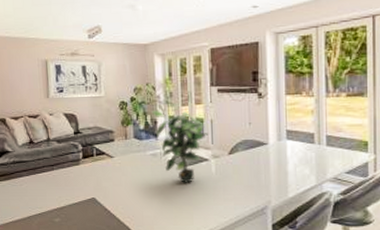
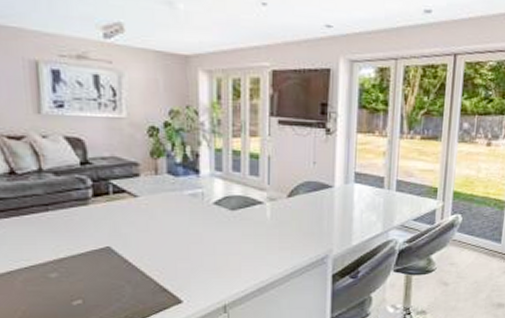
potted plant: present [151,108,209,183] -> none [192,139,265,229]

